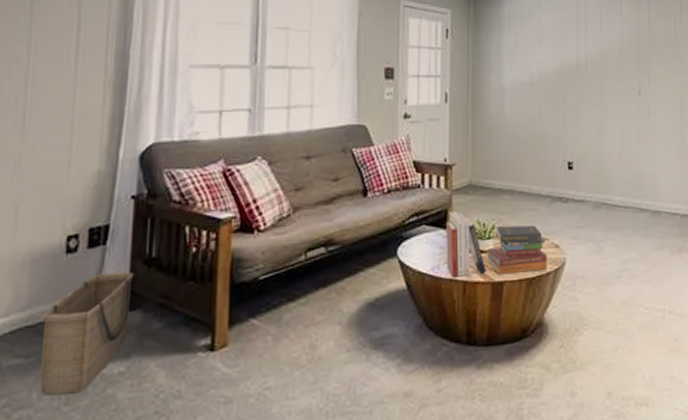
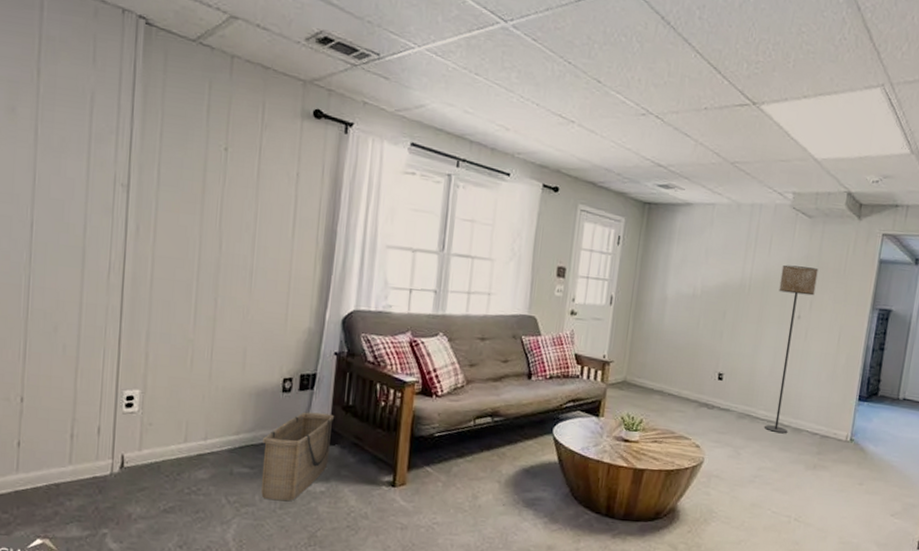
books: present [446,211,486,277] -> none [595,402,630,460]
books: present [486,225,547,275] -> none [631,421,688,465]
floor lamp: none [615,41,651,219] -> present [765,265,818,434]

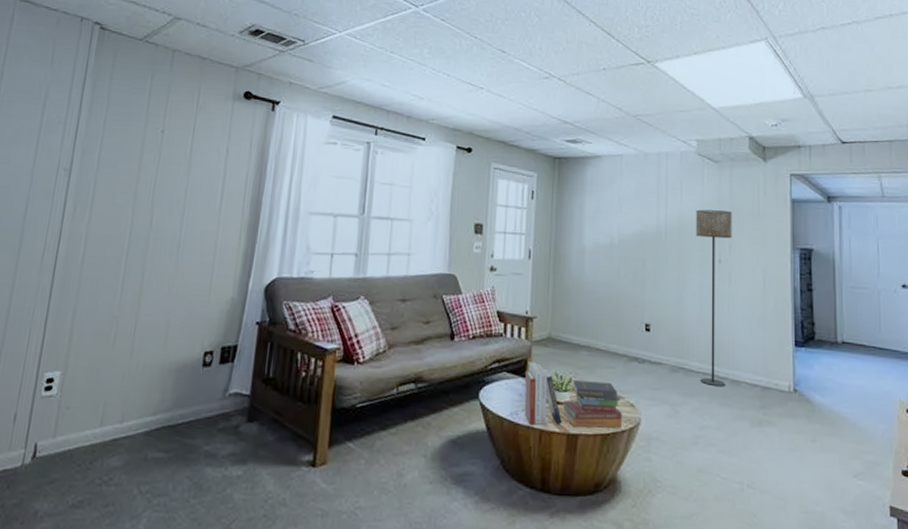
basket: present [261,412,335,501] -> none [175,387,255,489]
books: none [595,402,630,460] -> present [524,361,562,425]
books: none [631,421,688,465] -> present [562,380,622,428]

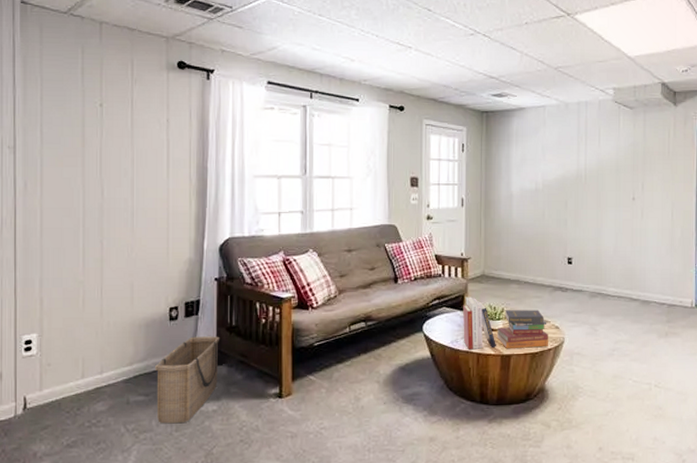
basket: none [175,387,255,489] -> present [155,336,220,424]
floor lamp: present [695,209,732,387] -> none [612,153,645,307]

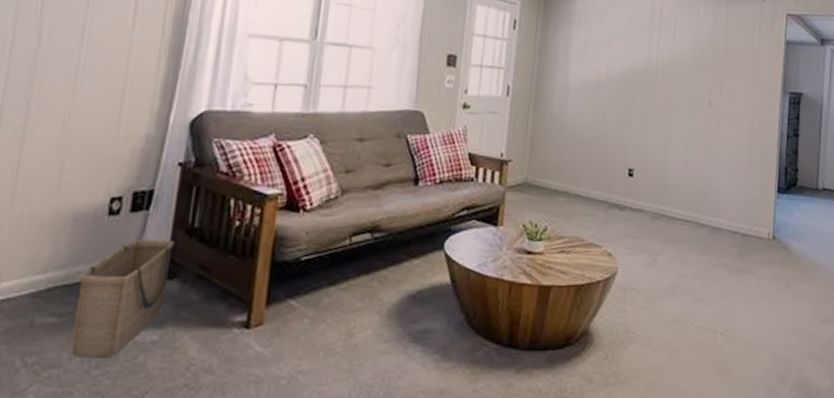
books: present [463,297,496,349] -> none [494,209,534,276]
books: present [496,310,548,349] -> none [535,229,599,279]

